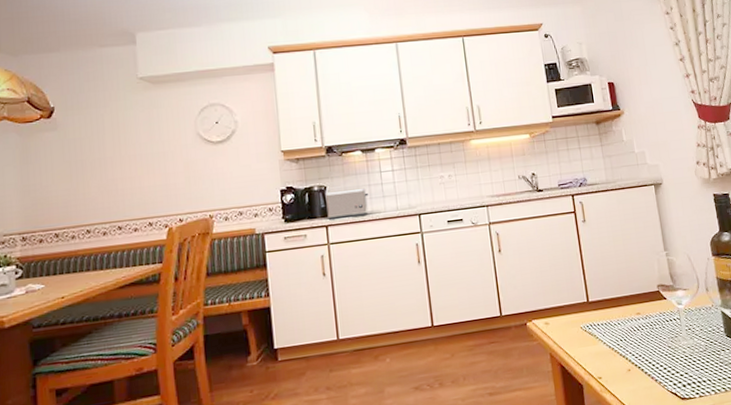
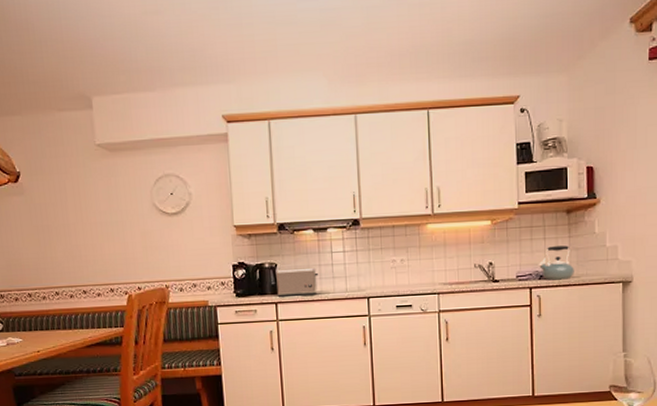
kettle: none [576,153,611,187] -> present [538,245,574,281]

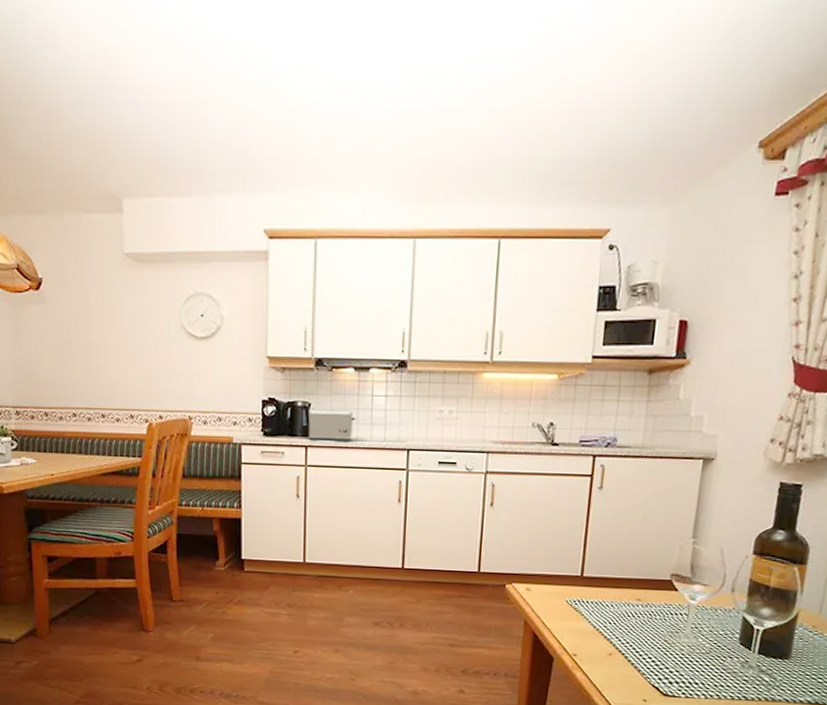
kettle: present [538,245,574,281] -> none [606,410,649,450]

